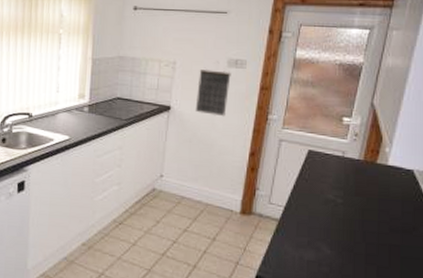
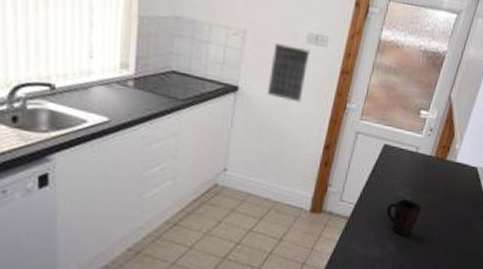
mug: none [317,202,356,239] -> present [386,199,422,236]

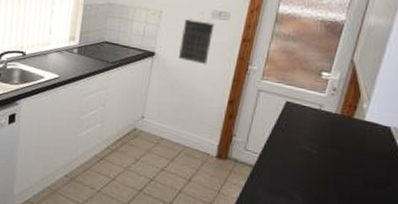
mug: present [386,199,422,236] -> none [291,153,330,189]

